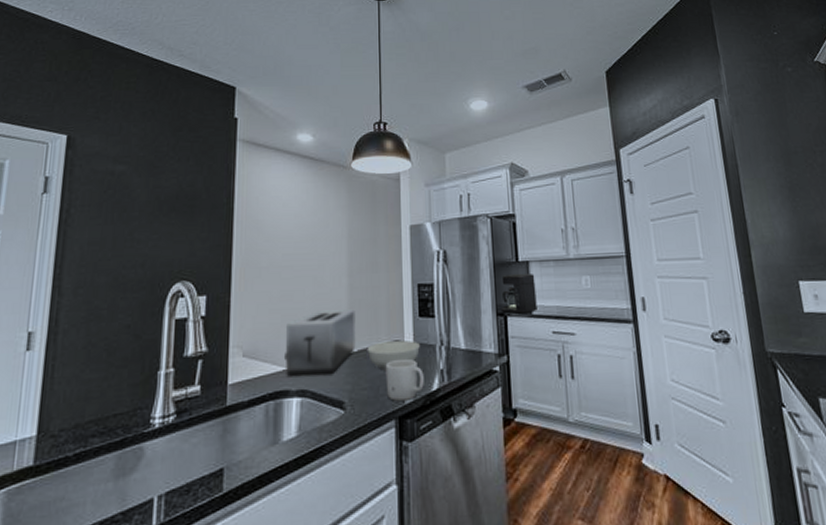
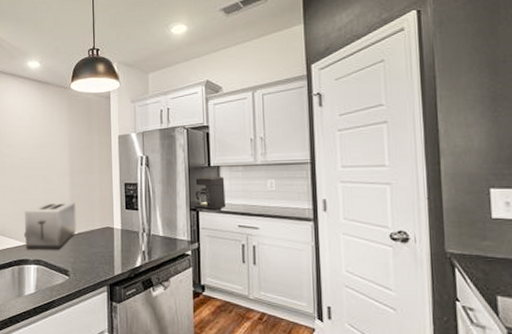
bowl: present [366,341,420,371] -> none [85,227,126,249]
mug: present [385,359,424,401] -> none [99,242,130,272]

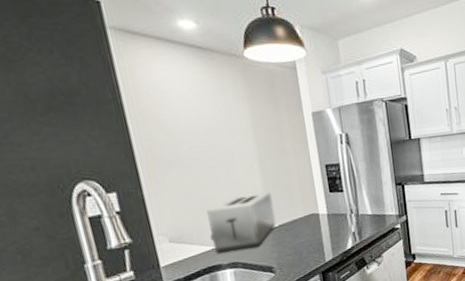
coffee maker: present [193,176,226,210] -> none [398,148,428,182]

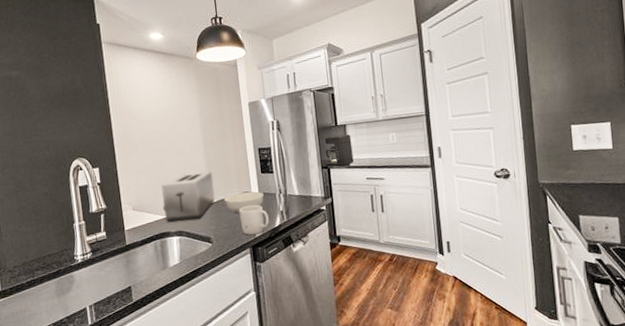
bowl: none [286,212,334,239] -> present [223,191,264,214]
mug: none [305,227,340,261] -> present [239,205,269,235]
coffee maker: none [398,148,428,182] -> present [324,134,354,166]

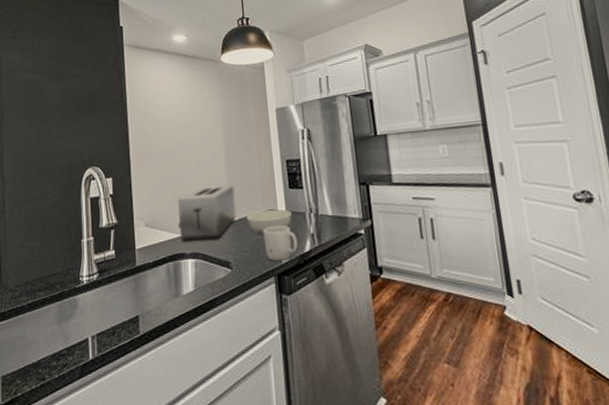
coffee maker: present [324,134,354,166] -> none [362,145,397,183]

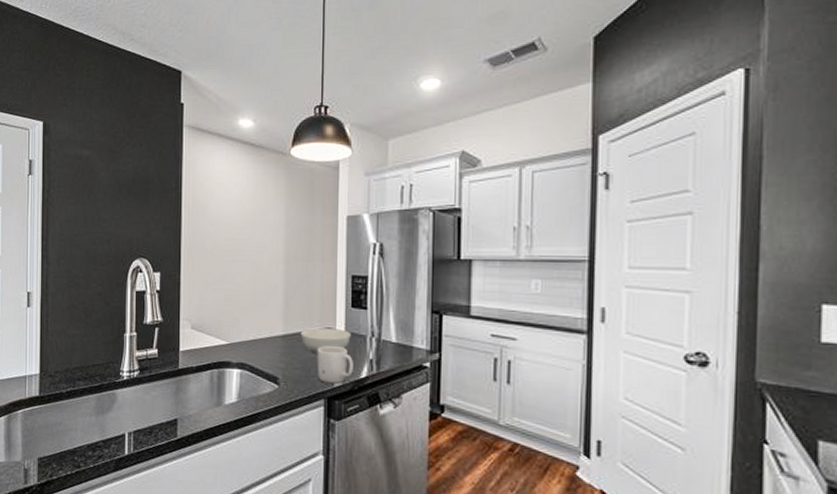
toaster: present [178,184,237,242] -> none [227,294,291,352]

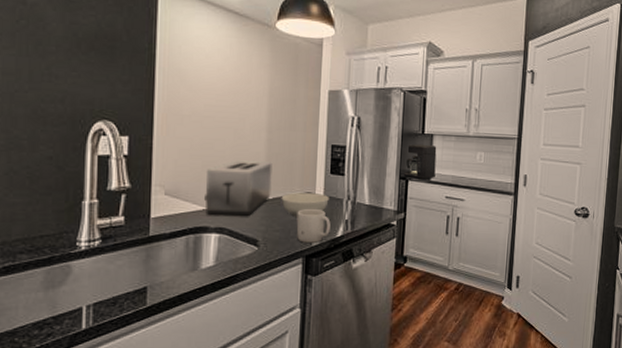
toaster: none [227,294,291,352] -> present [204,160,272,216]
coffee maker: none [436,271,477,313] -> present [403,144,437,179]

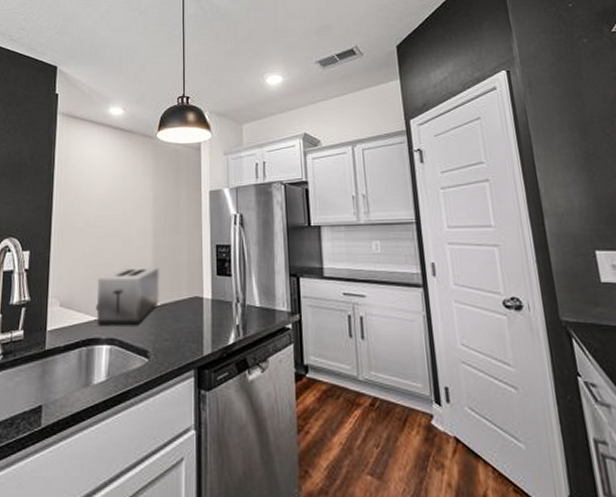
bowl: present [281,193,329,217] -> none [169,297,218,324]
mug: present [296,209,331,243] -> none [186,315,221,352]
coffee maker: present [403,144,437,179] -> none [293,237,329,275]

